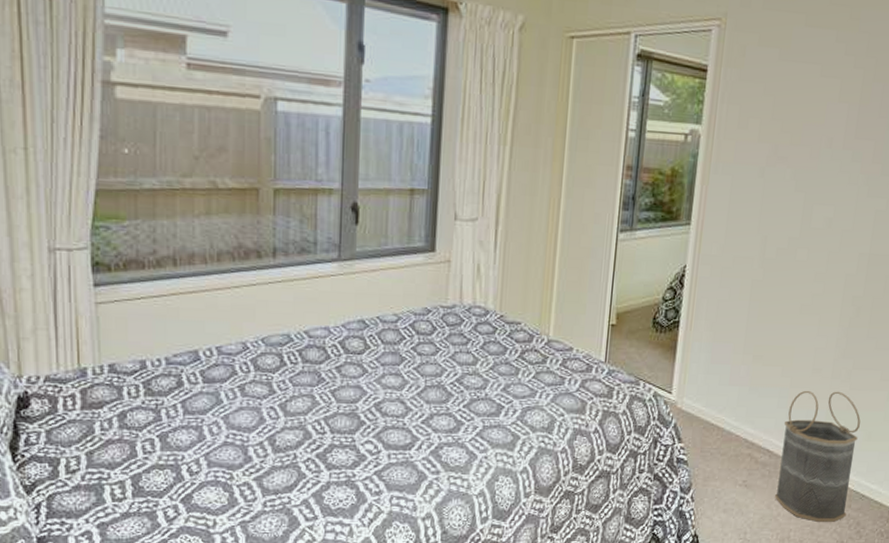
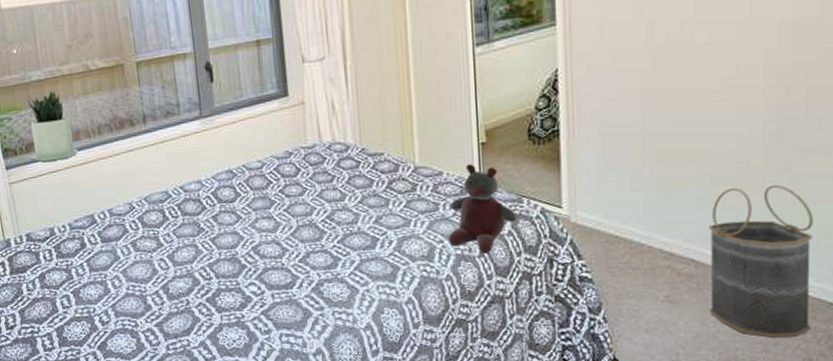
planter: none [129,203,189,284] -> present [25,90,78,162]
stuffed bear: none [569,343,633,431] -> present [448,164,517,255]

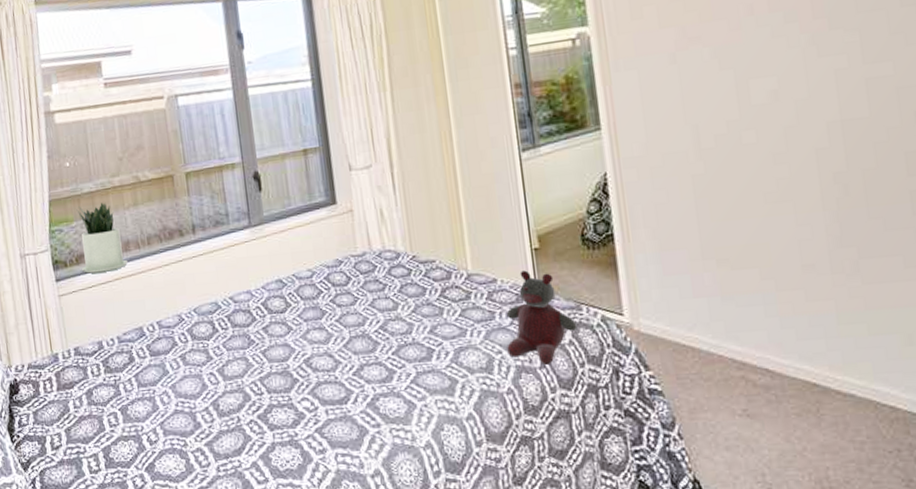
basket: present [709,184,813,338] -> none [781,288,907,456]

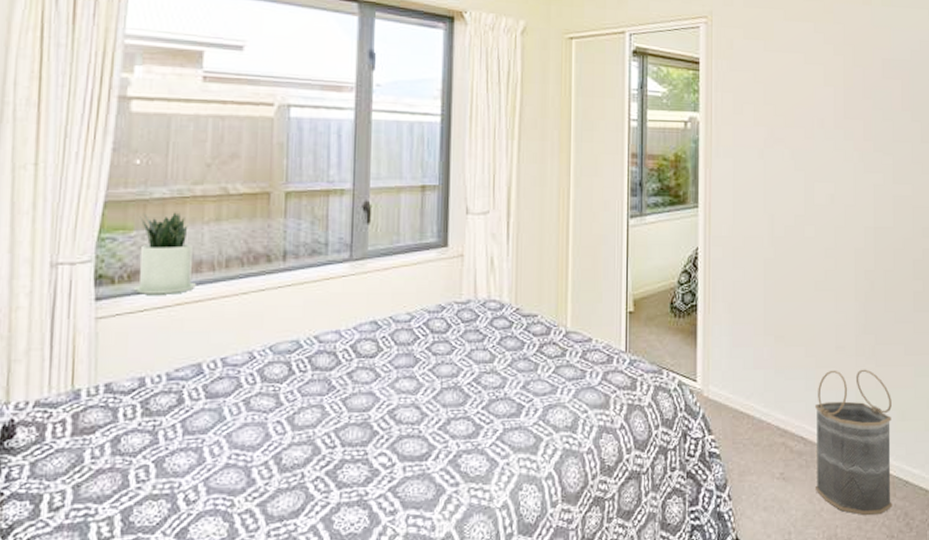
stuffed bear: present [506,270,578,366] -> none [593,332,657,427]
basket: none [781,288,907,456] -> present [815,369,893,515]

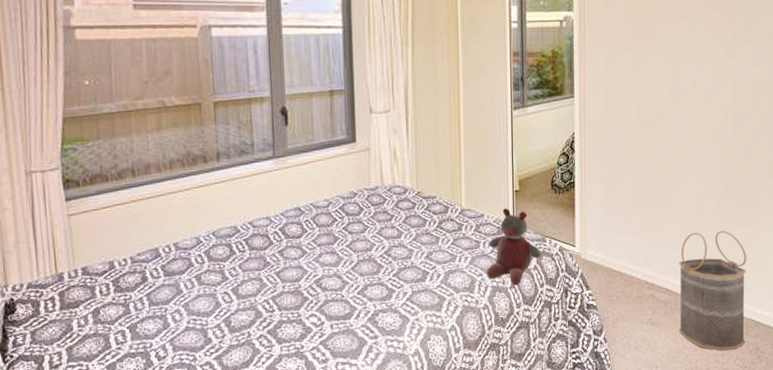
planter: present [133,212,196,294] -> none [94,124,147,194]
stuffed bear: none [593,332,657,427] -> present [487,208,541,286]

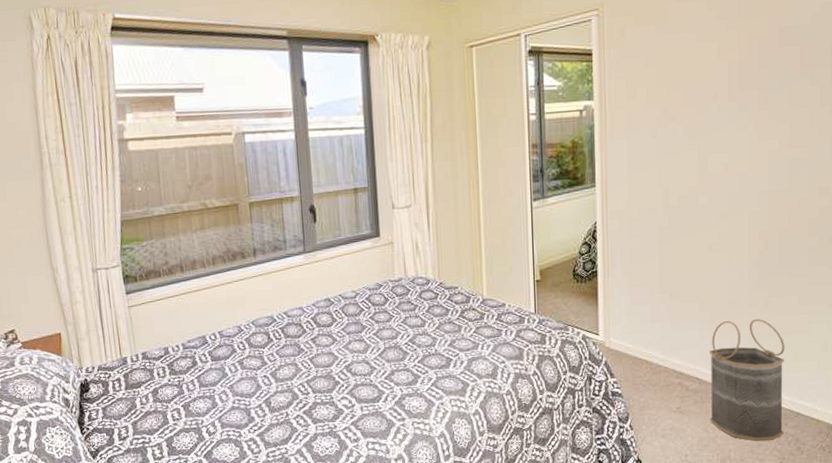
stuffed bear: present [487,208,541,286] -> none [509,297,564,373]

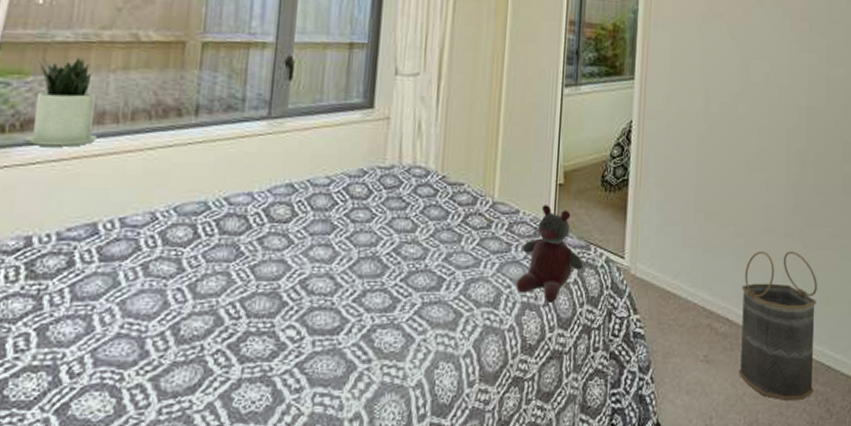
planter: none [147,225,194,288] -> present [25,57,97,147]
stuffed bear: none [509,297,564,373] -> present [516,205,584,304]

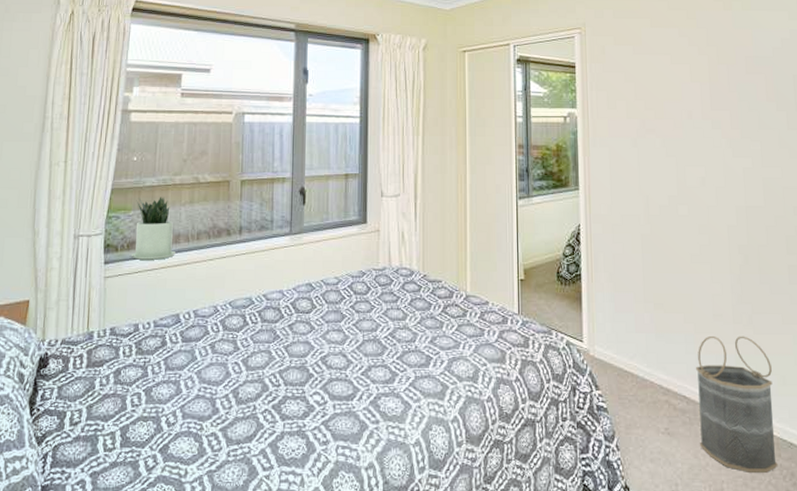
stuffed bear: present [516,205,584,304] -> none [491,297,547,380]

